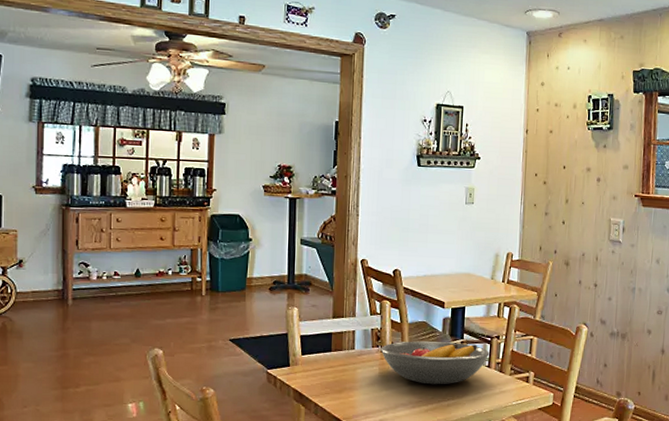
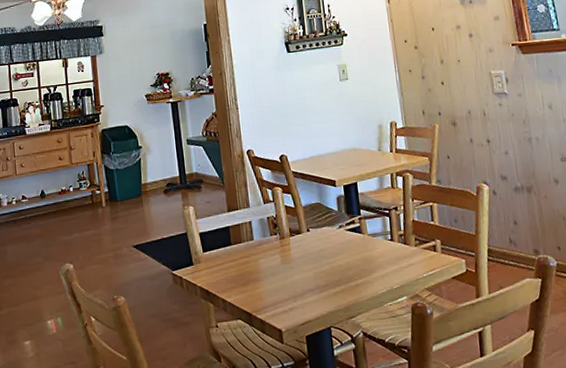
fruit bowl: present [380,341,490,385] -> none [279,219,390,267]

